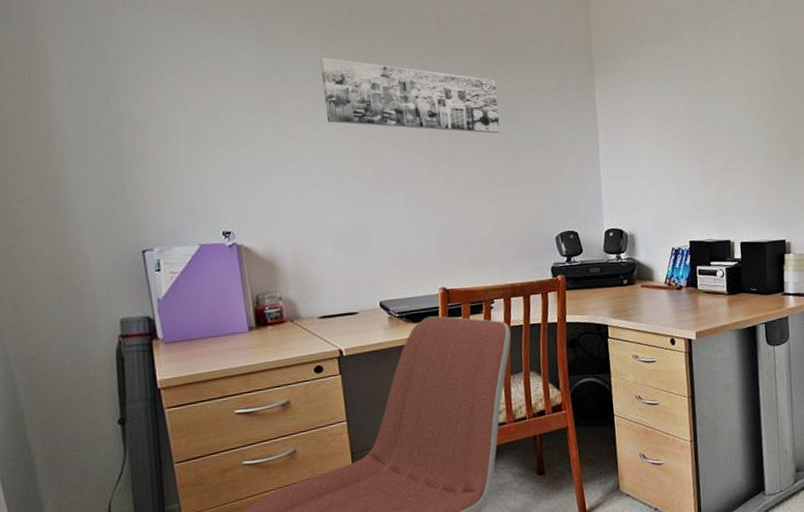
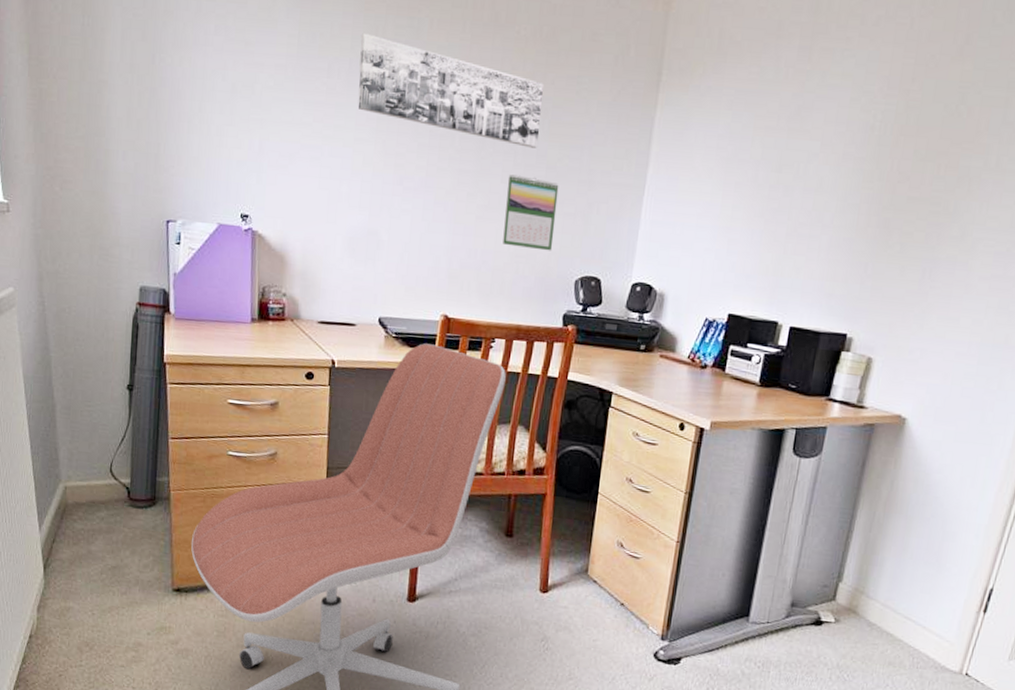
calendar: none [479,156,530,218] -> present [503,174,559,251]

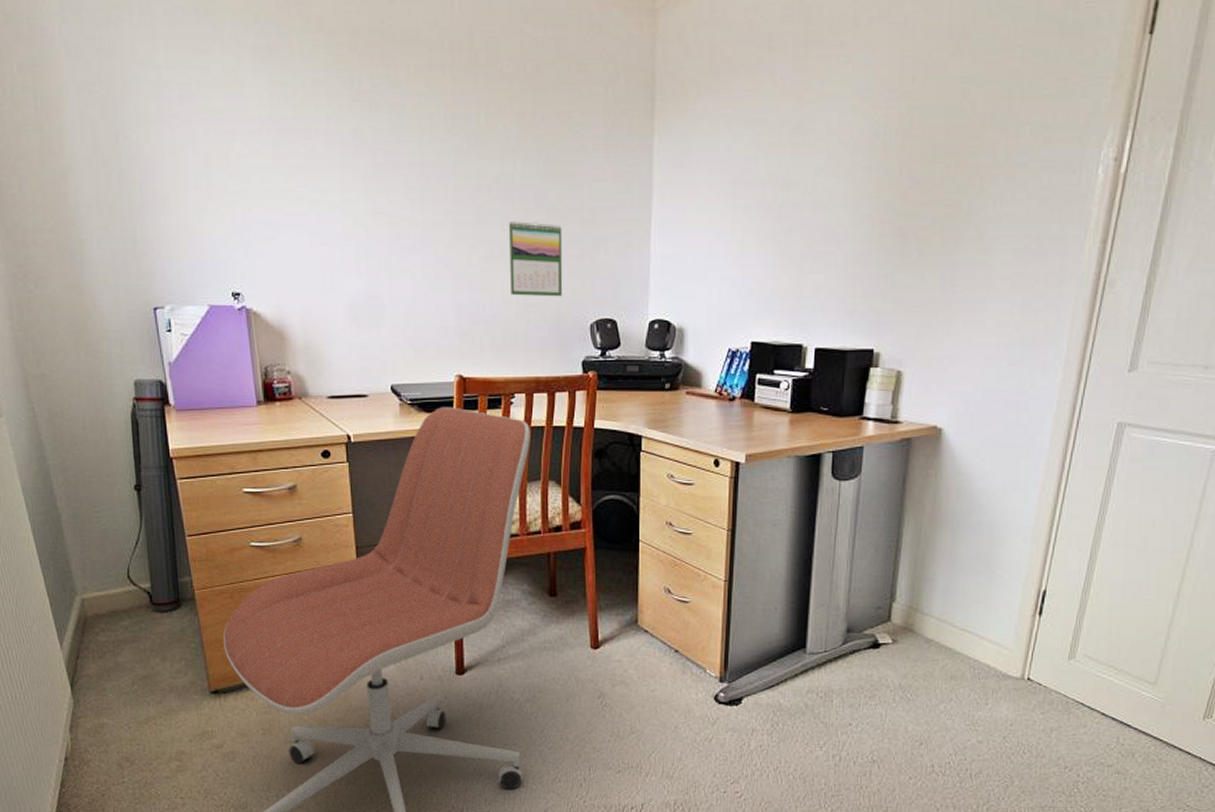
wall art: present [358,33,545,148] -> none [335,88,536,191]

